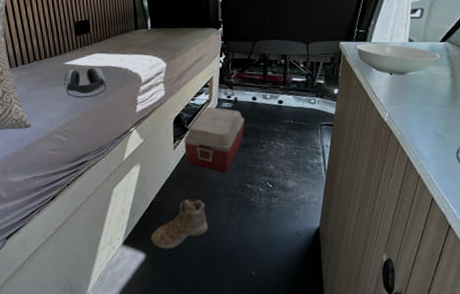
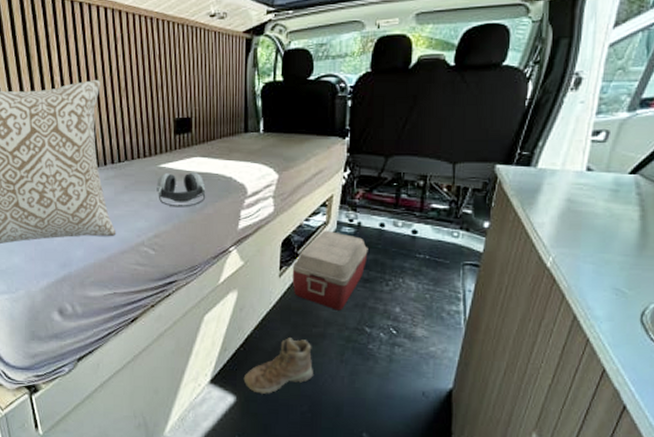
bowl: present [356,43,441,75] -> none [517,169,628,211]

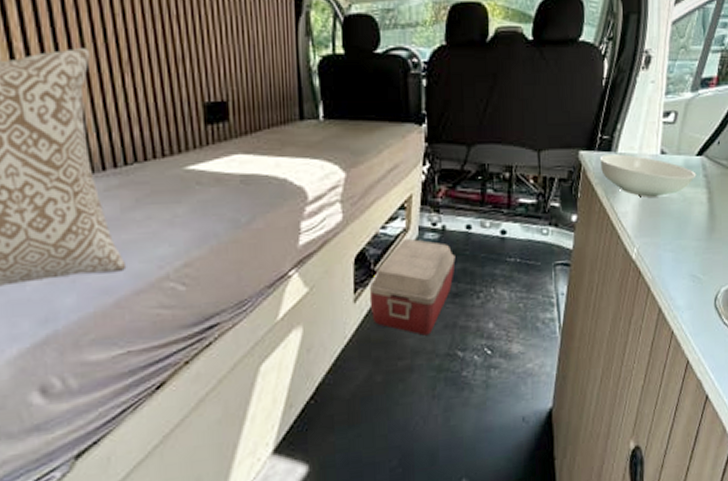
headphones: present [156,172,206,207] -> none [183,174,254,224]
hiking boot: present [243,338,313,394] -> none [316,377,402,456]
bowl: none [517,169,628,211] -> present [599,154,697,198]

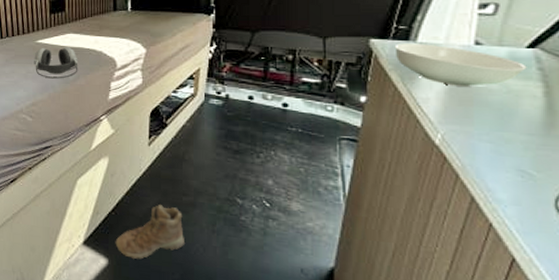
headphones: none [183,174,254,224] -> present [34,47,78,79]
hiking boot: none [316,377,402,456] -> present [115,205,184,259]
cooler: present [369,238,456,336] -> none [161,101,237,181]

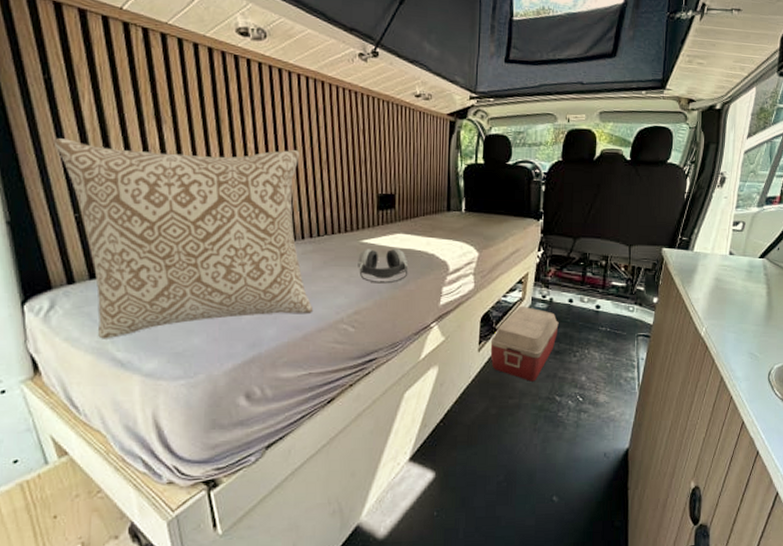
hiking boot: present [115,205,184,259] -> none [442,410,509,468]
cooler: none [161,101,237,181] -> present [490,306,559,382]
bowl: present [394,43,527,86] -> none [679,252,758,288]

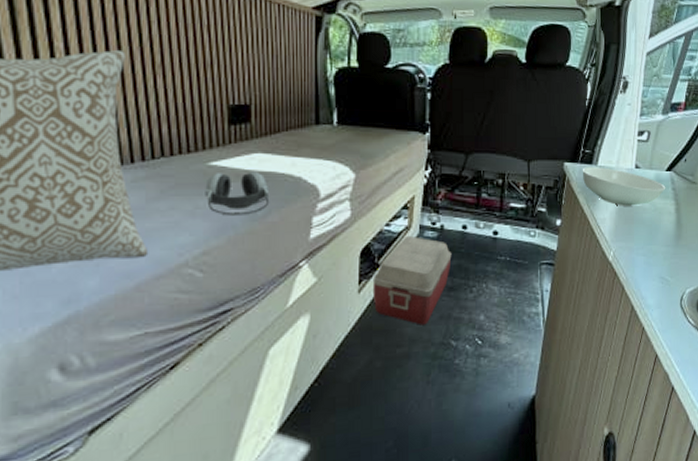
bowl: none [679,252,758,288] -> present [582,167,666,206]

